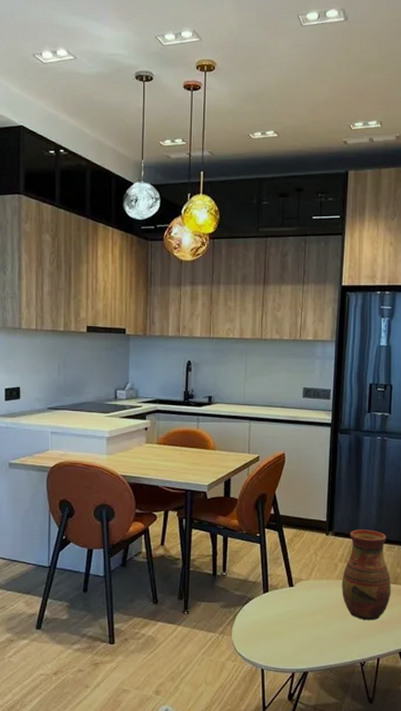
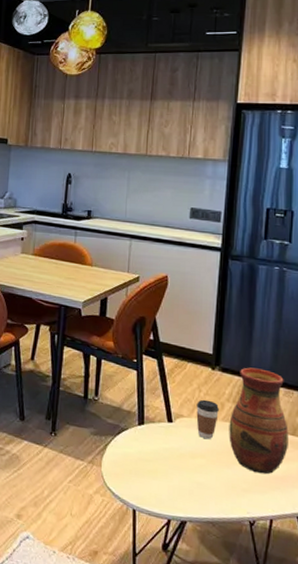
coffee cup: none [314,562,333,598] -> present [196,399,219,440]

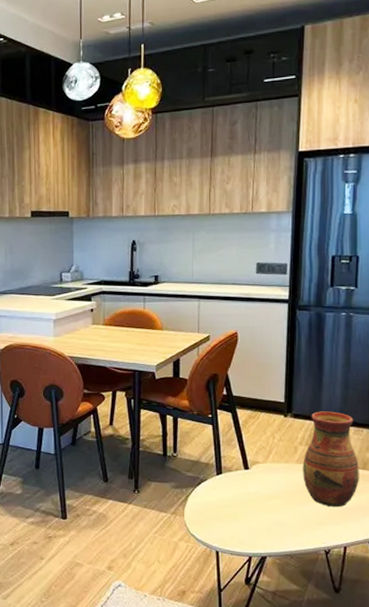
coffee cup: present [196,399,219,440] -> none [271,445,292,482]

